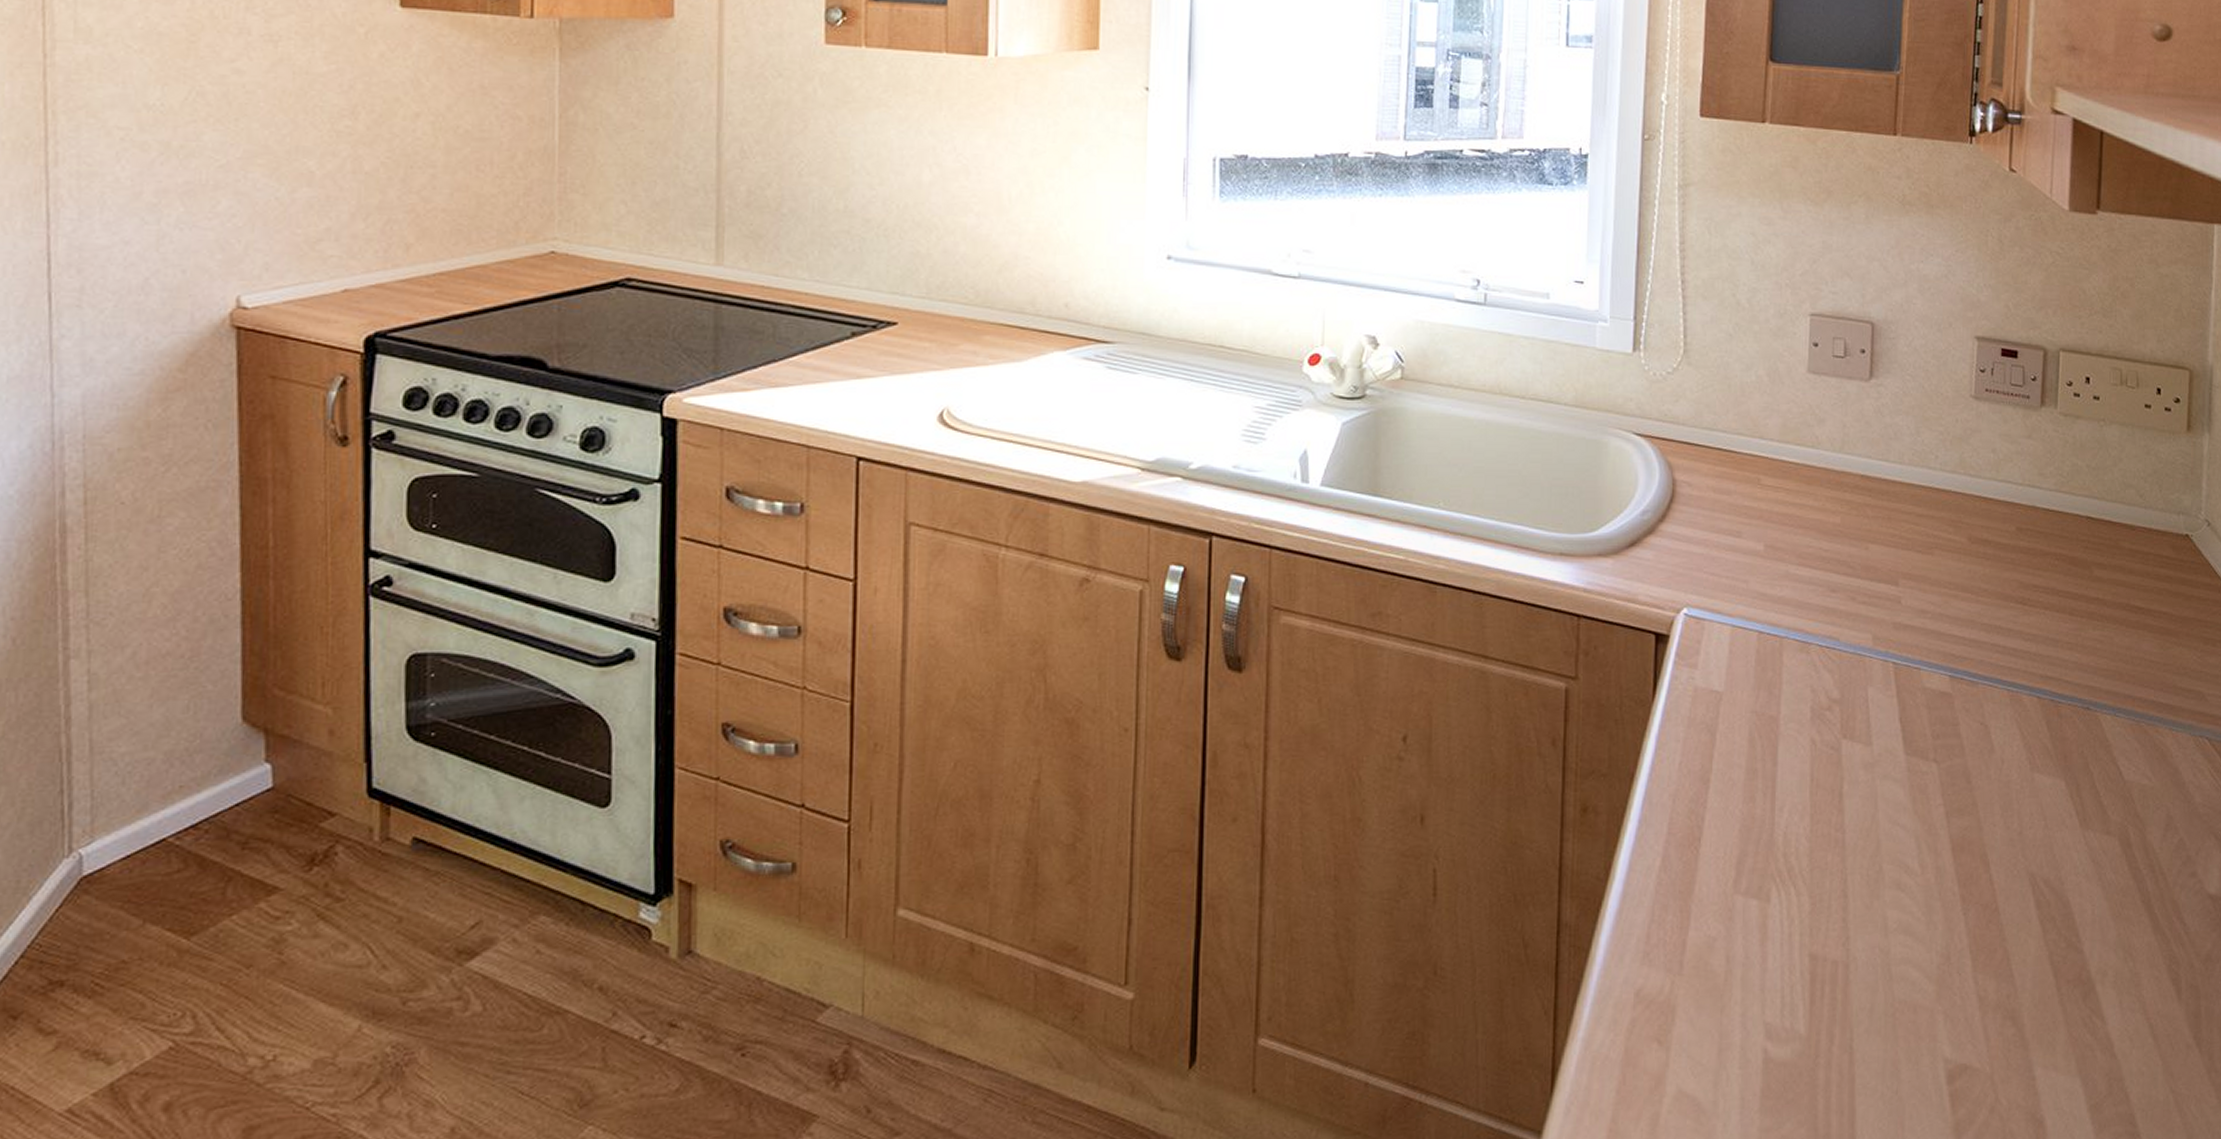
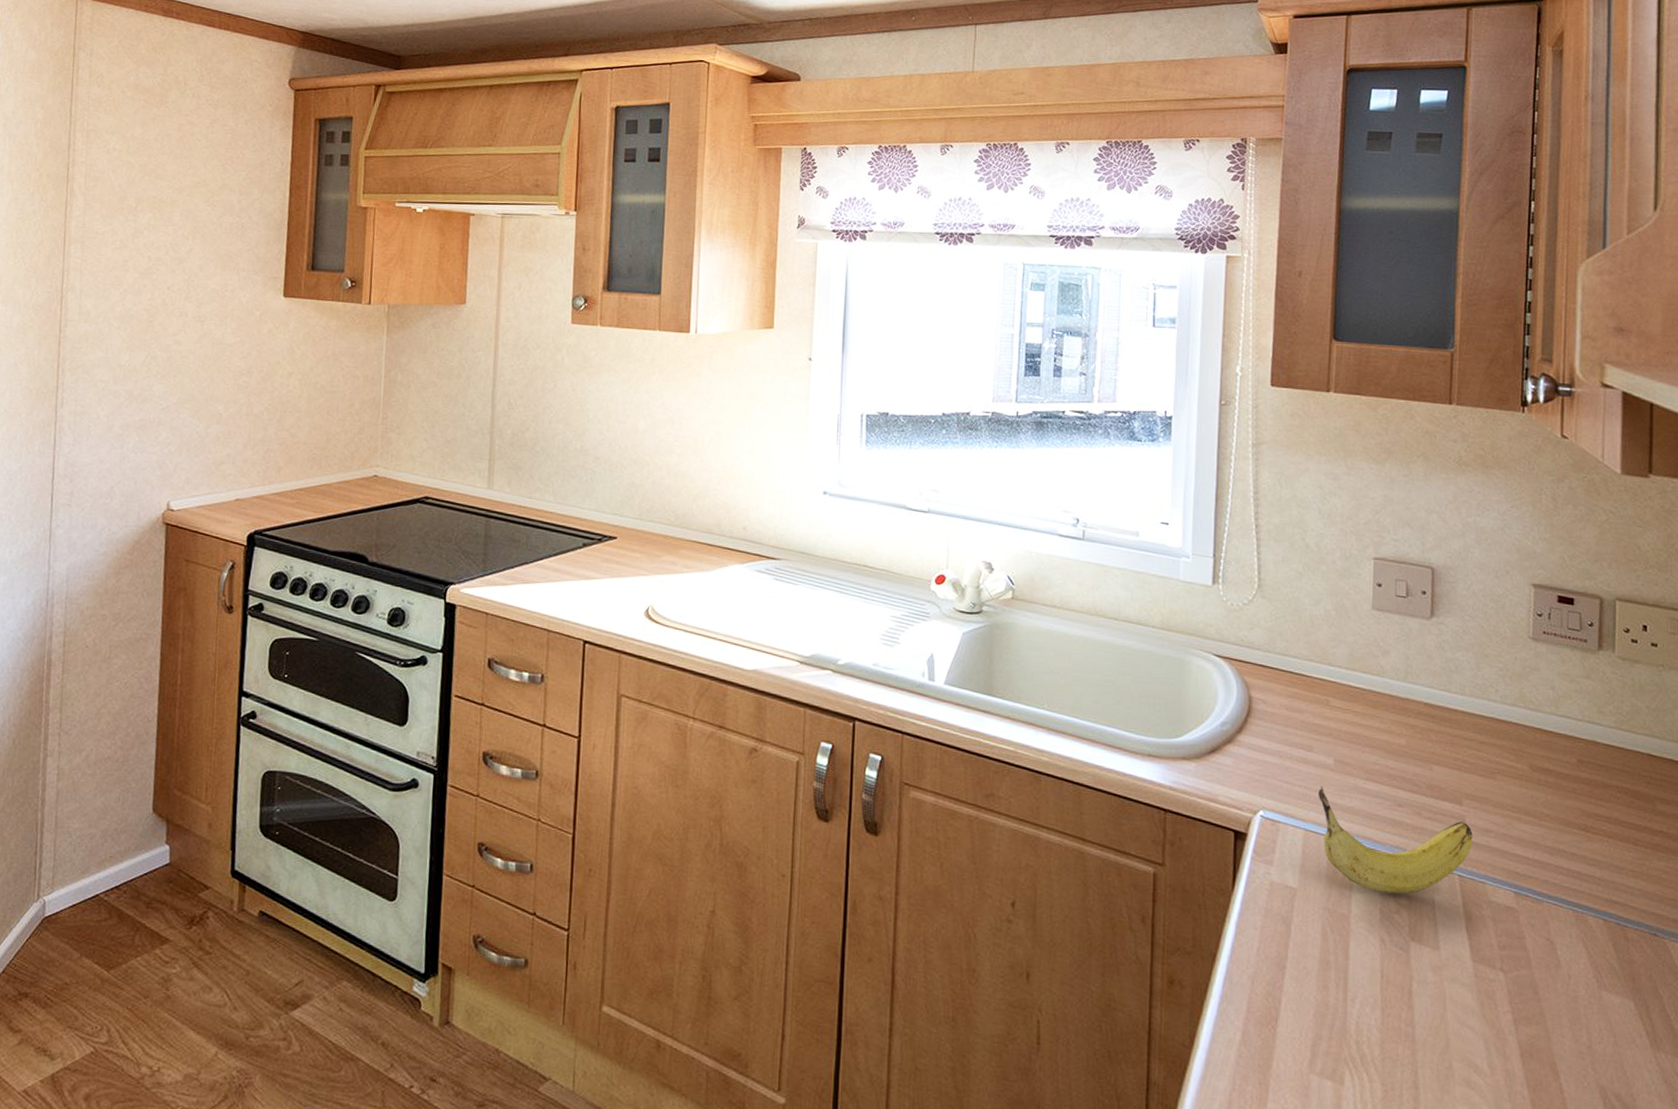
fruit: none [1747,575,1908,689] -> present [1319,786,1473,894]

